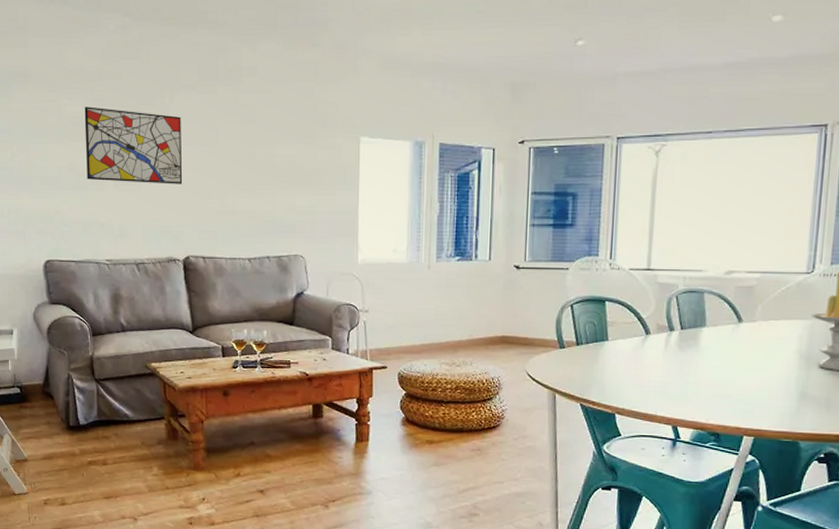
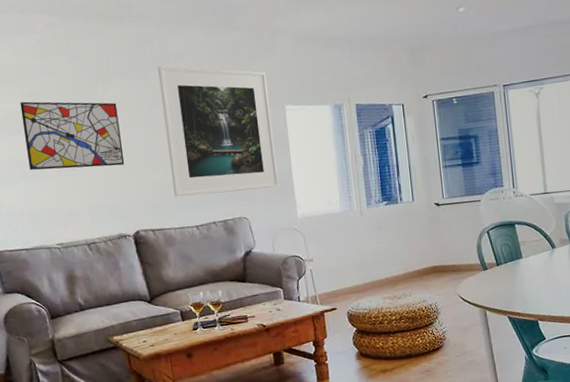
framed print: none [228,81,344,227] -> present [158,66,280,198]

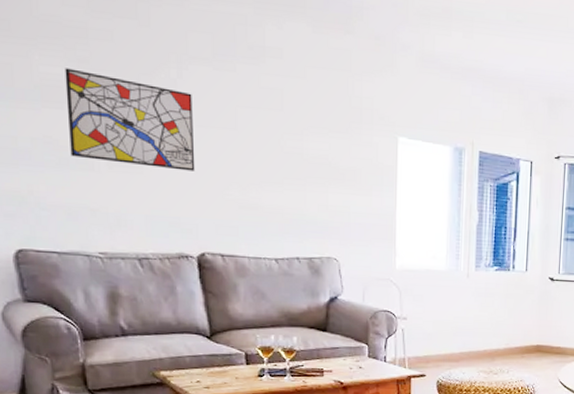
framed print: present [158,66,280,198] -> none [249,59,381,231]

